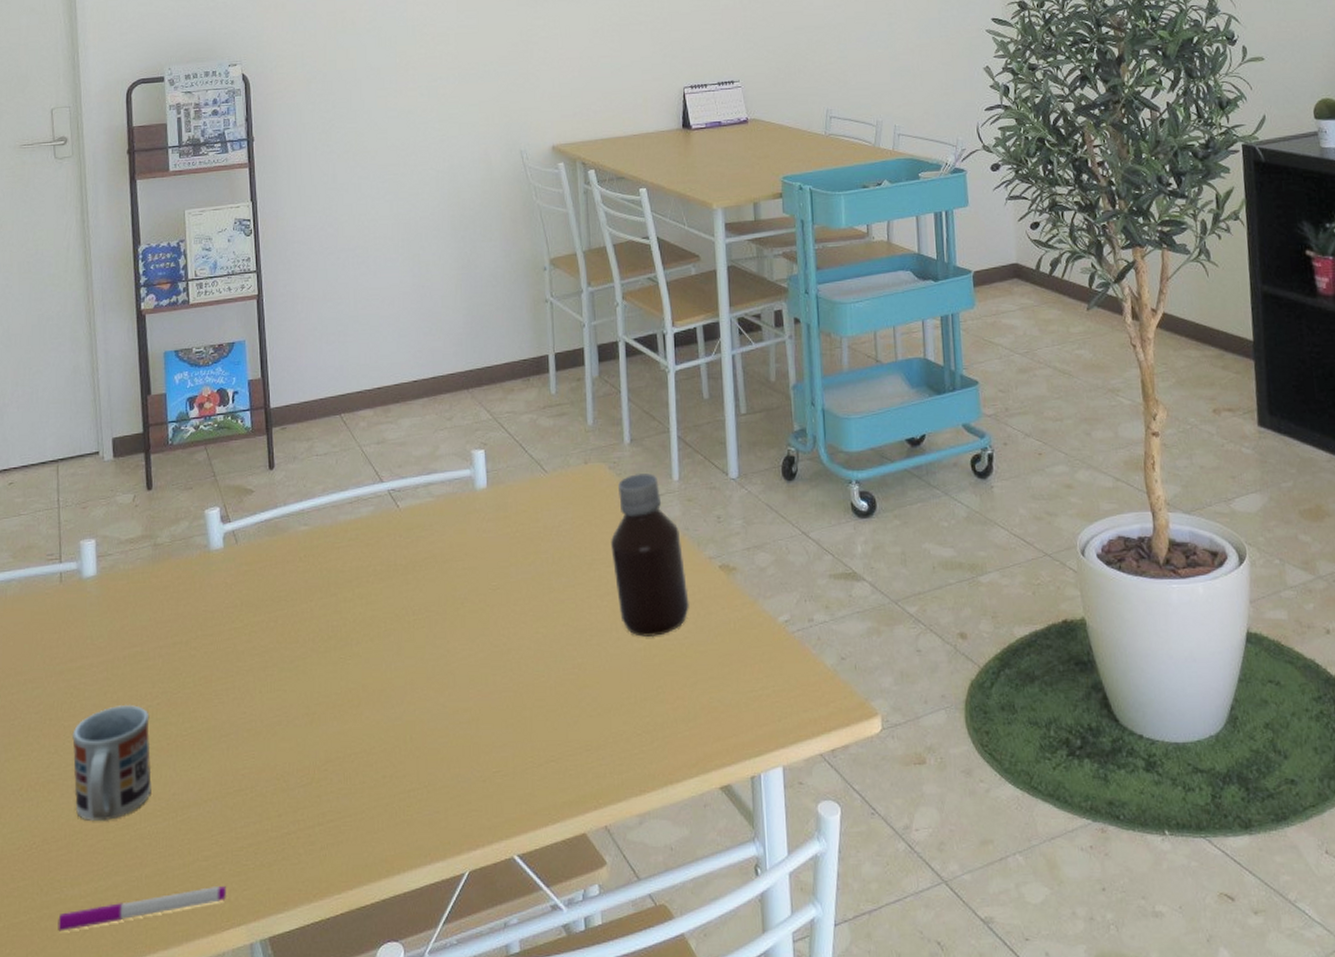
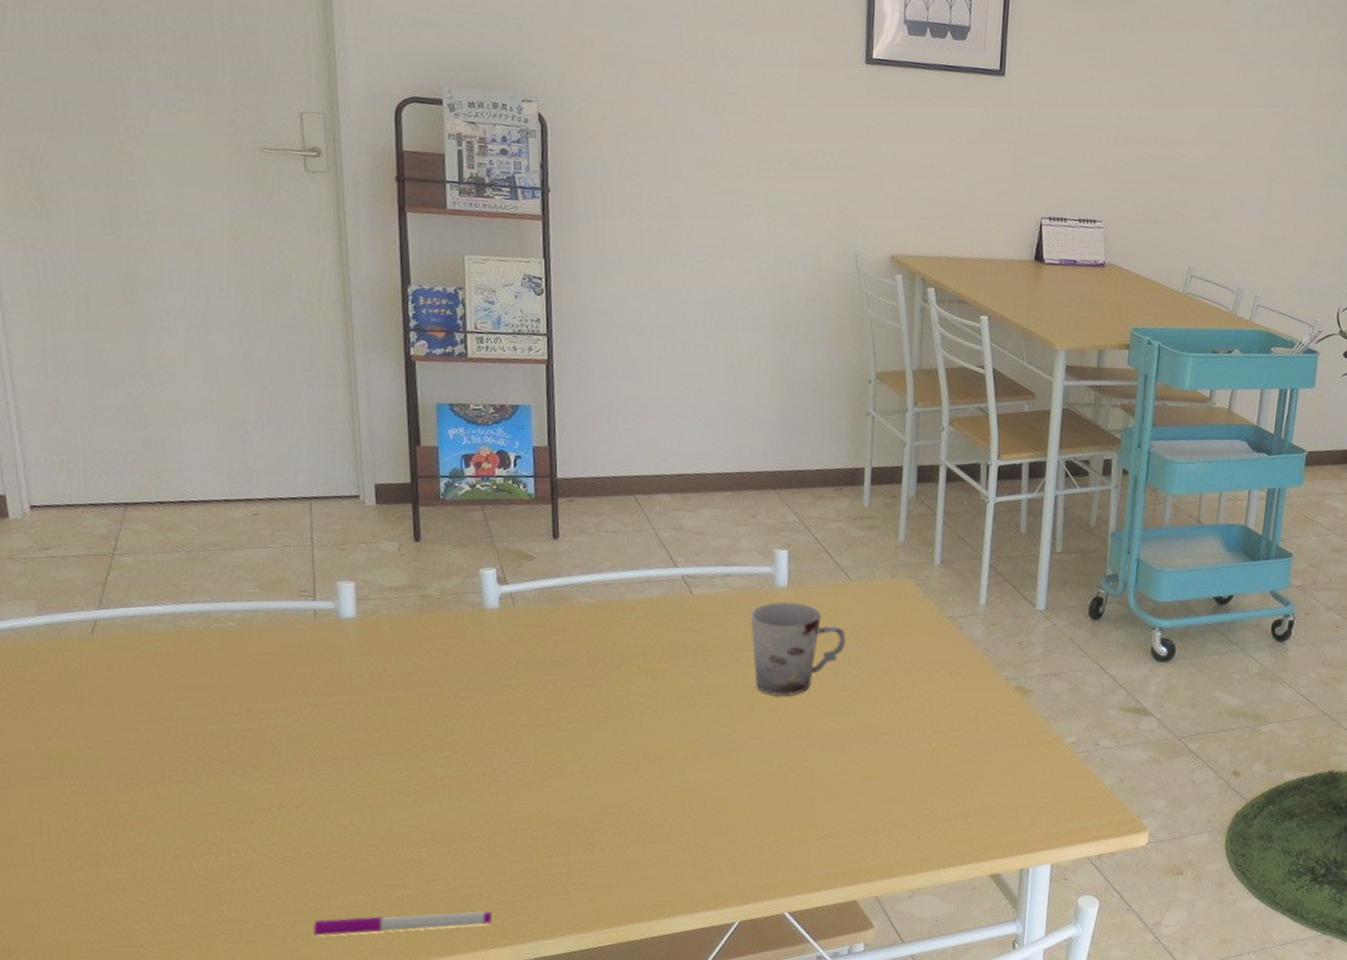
cup: present [72,704,152,821] -> none [329,742,415,844]
cup: none [454,503,548,606] -> present [750,601,847,696]
bottle: present [611,472,689,637] -> none [909,593,982,742]

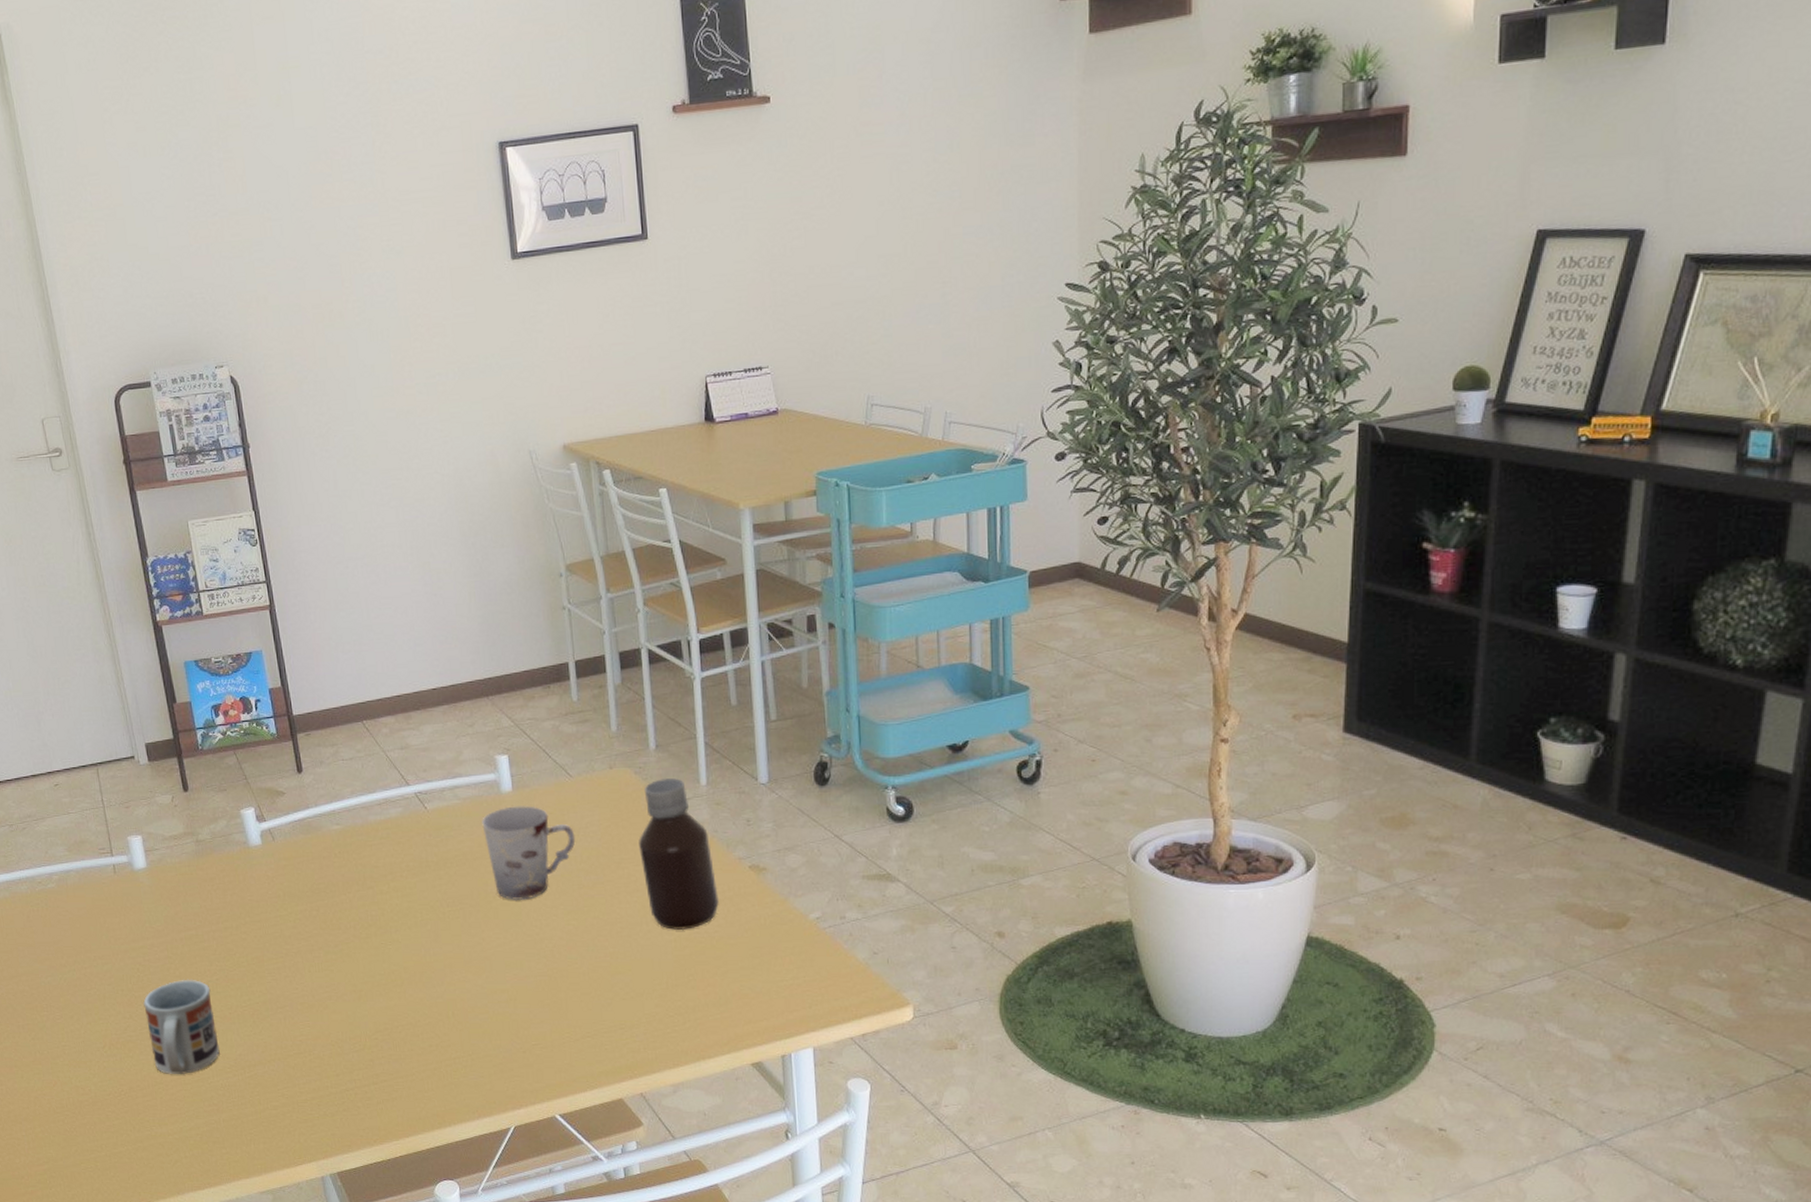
pen: present [313,911,492,936] -> none [151,1130,296,1161]
cup: none [329,742,415,844] -> present [143,979,220,1074]
bottle: none [909,593,982,742] -> present [639,777,719,930]

